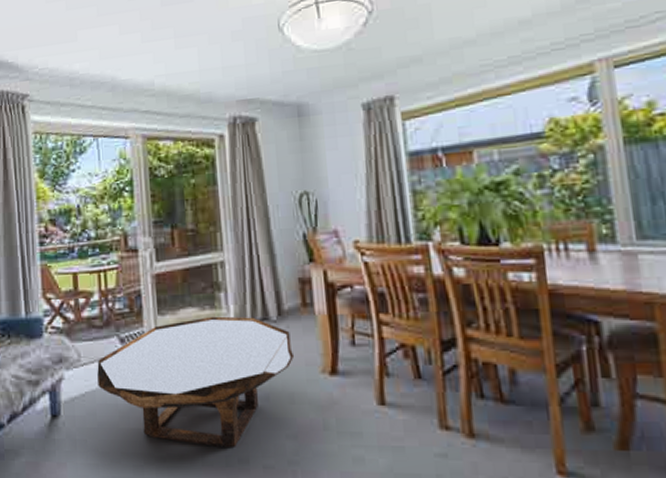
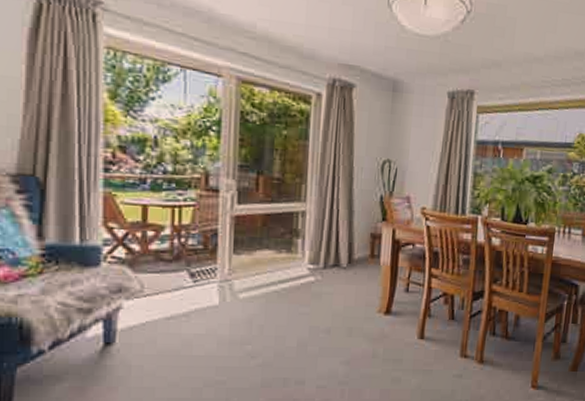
coffee table: present [97,316,295,448] -> none [161,259,358,372]

